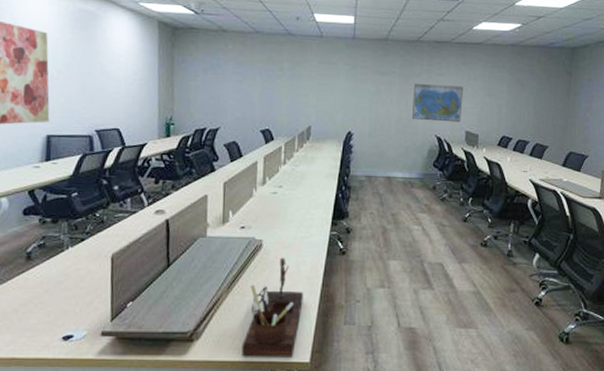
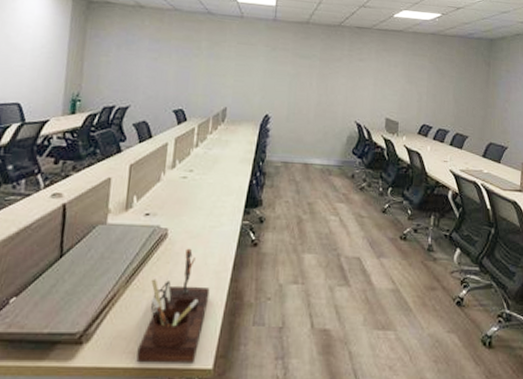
world map: present [412,84,463,123] -> none [332,68,384,109]

